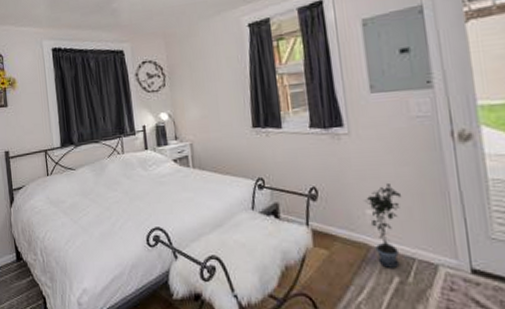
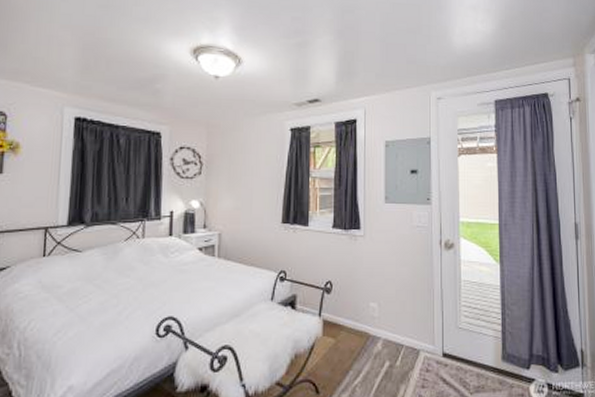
potted plant: present [364,182,402,268] -> none [370,280,399,354]

